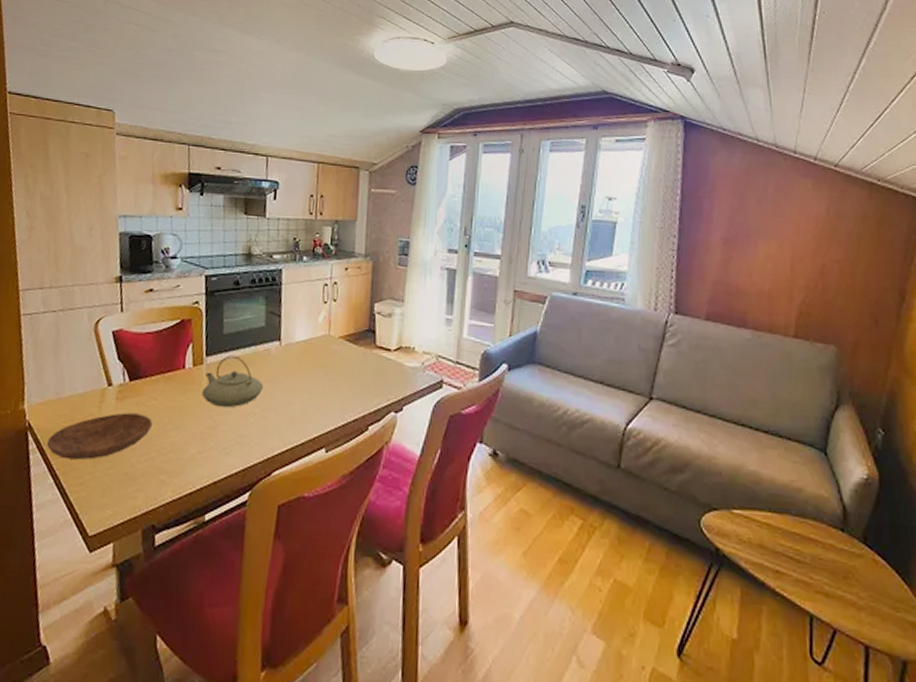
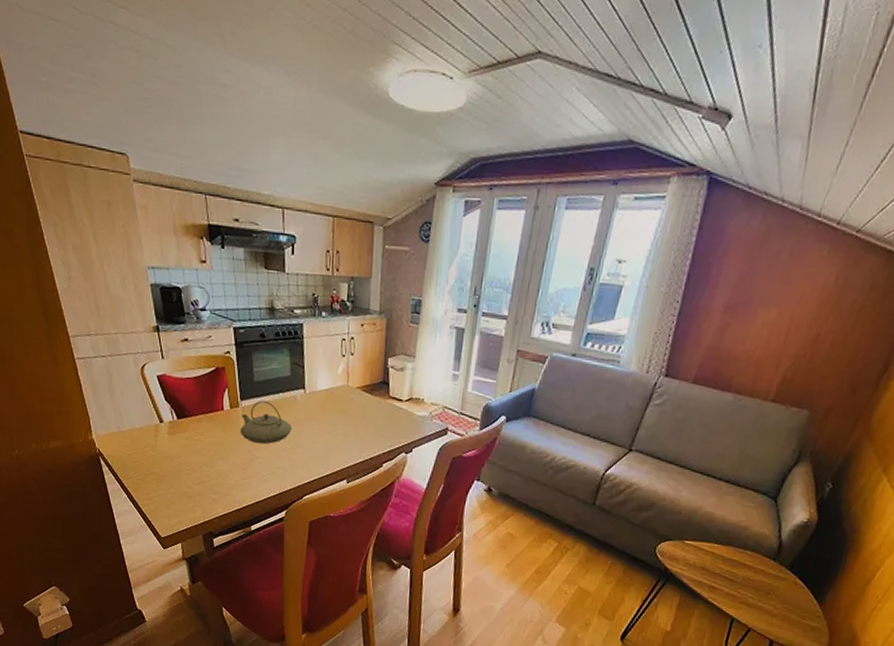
bowl: present [46,412,153,460] -> none [116,445,202,481]

